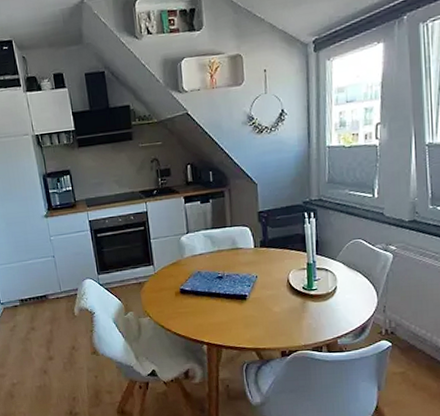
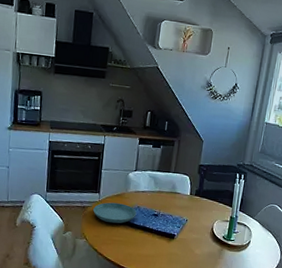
saucer: none [150,271,199,295] -> present [93,202,137,224]

